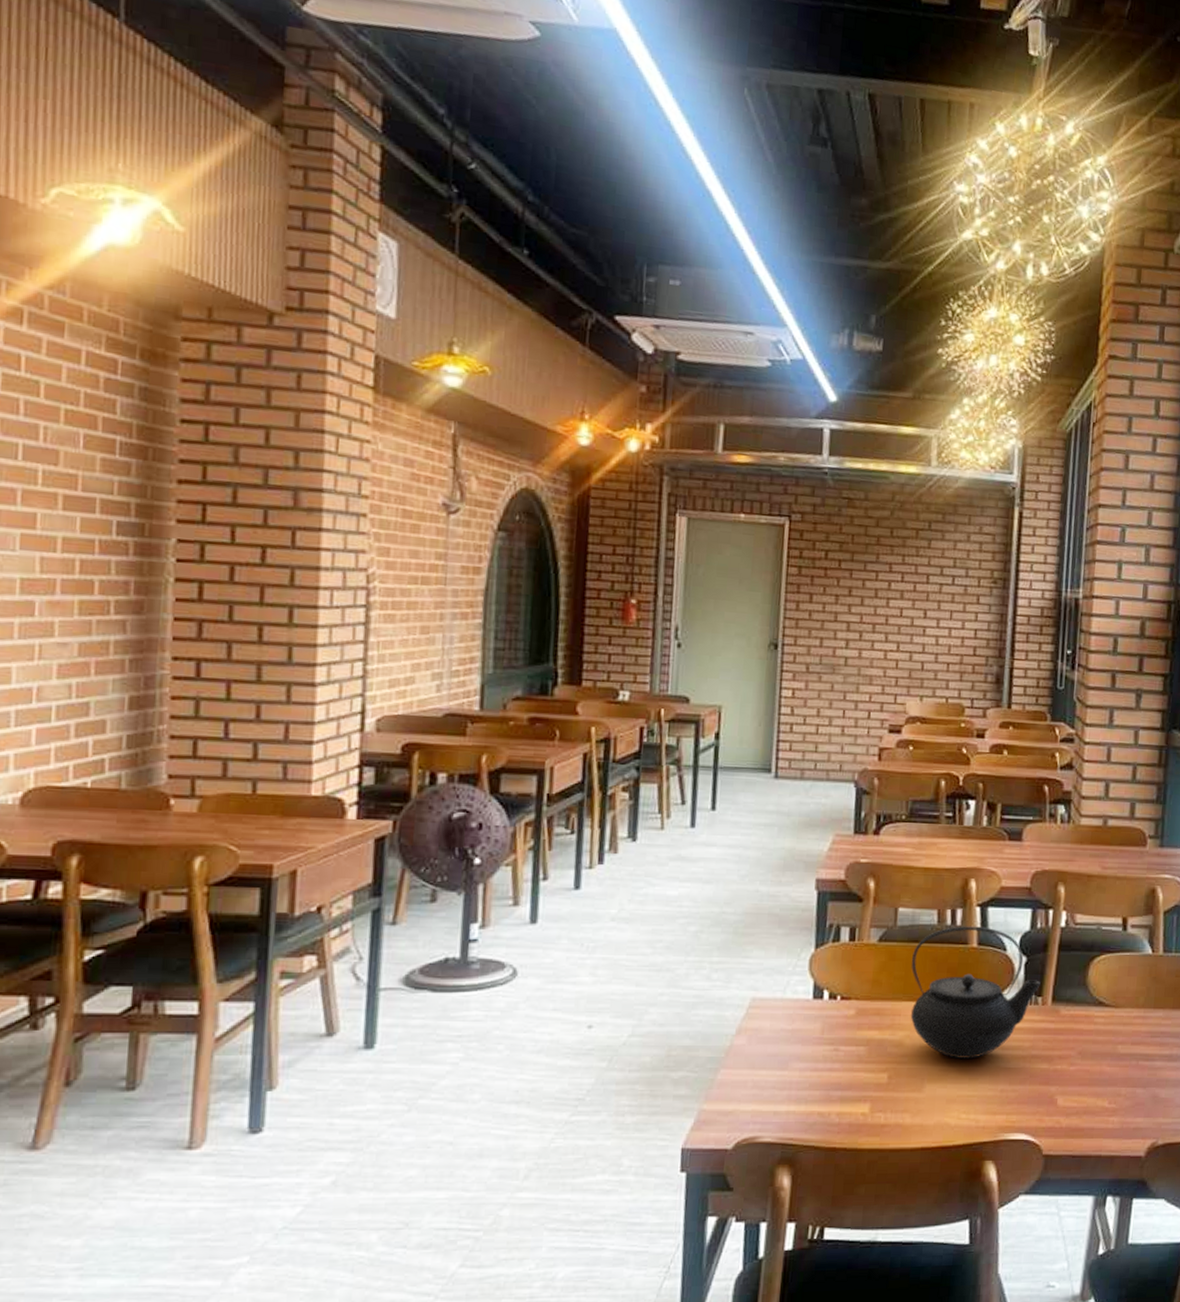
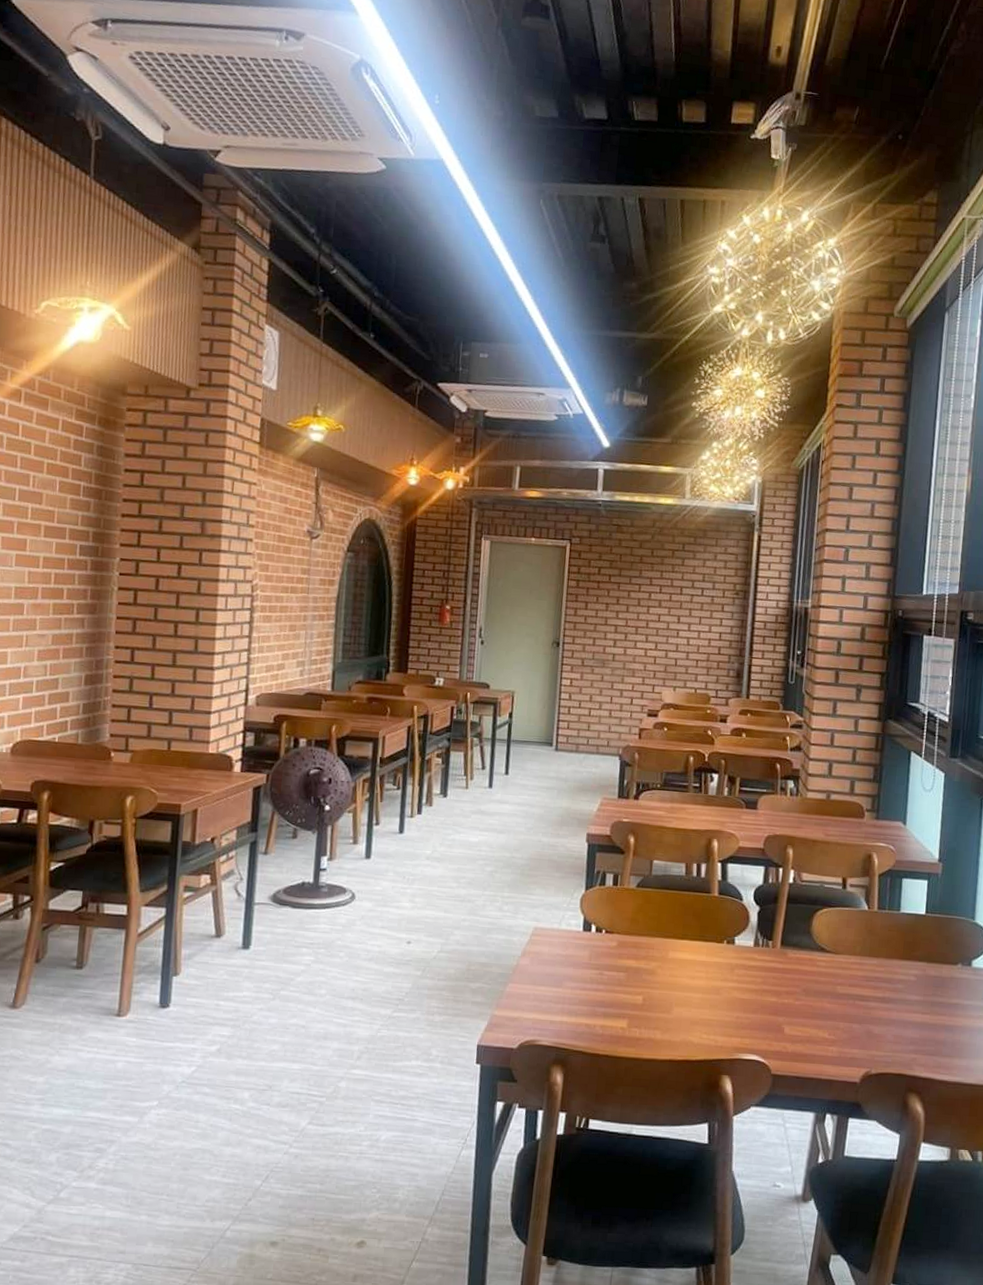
teapot: present [910,926,1041,1058] -> none [662,878,771,989]

